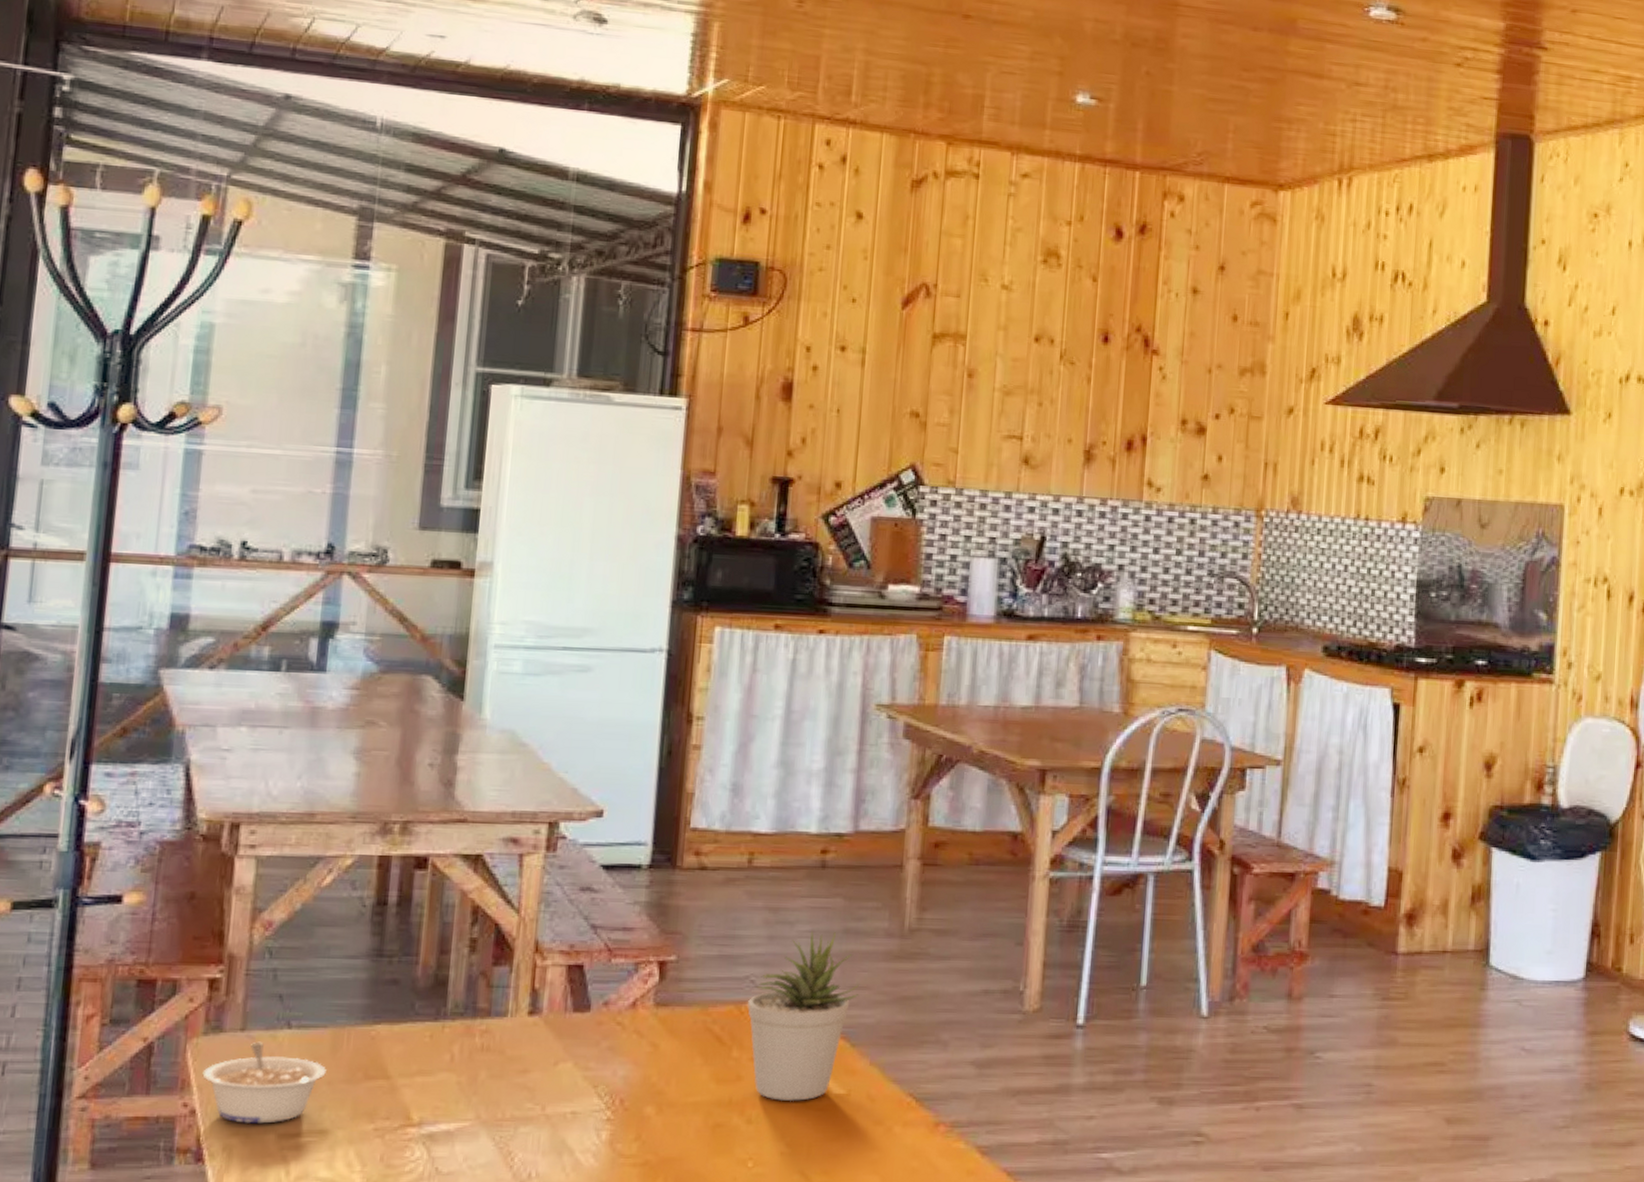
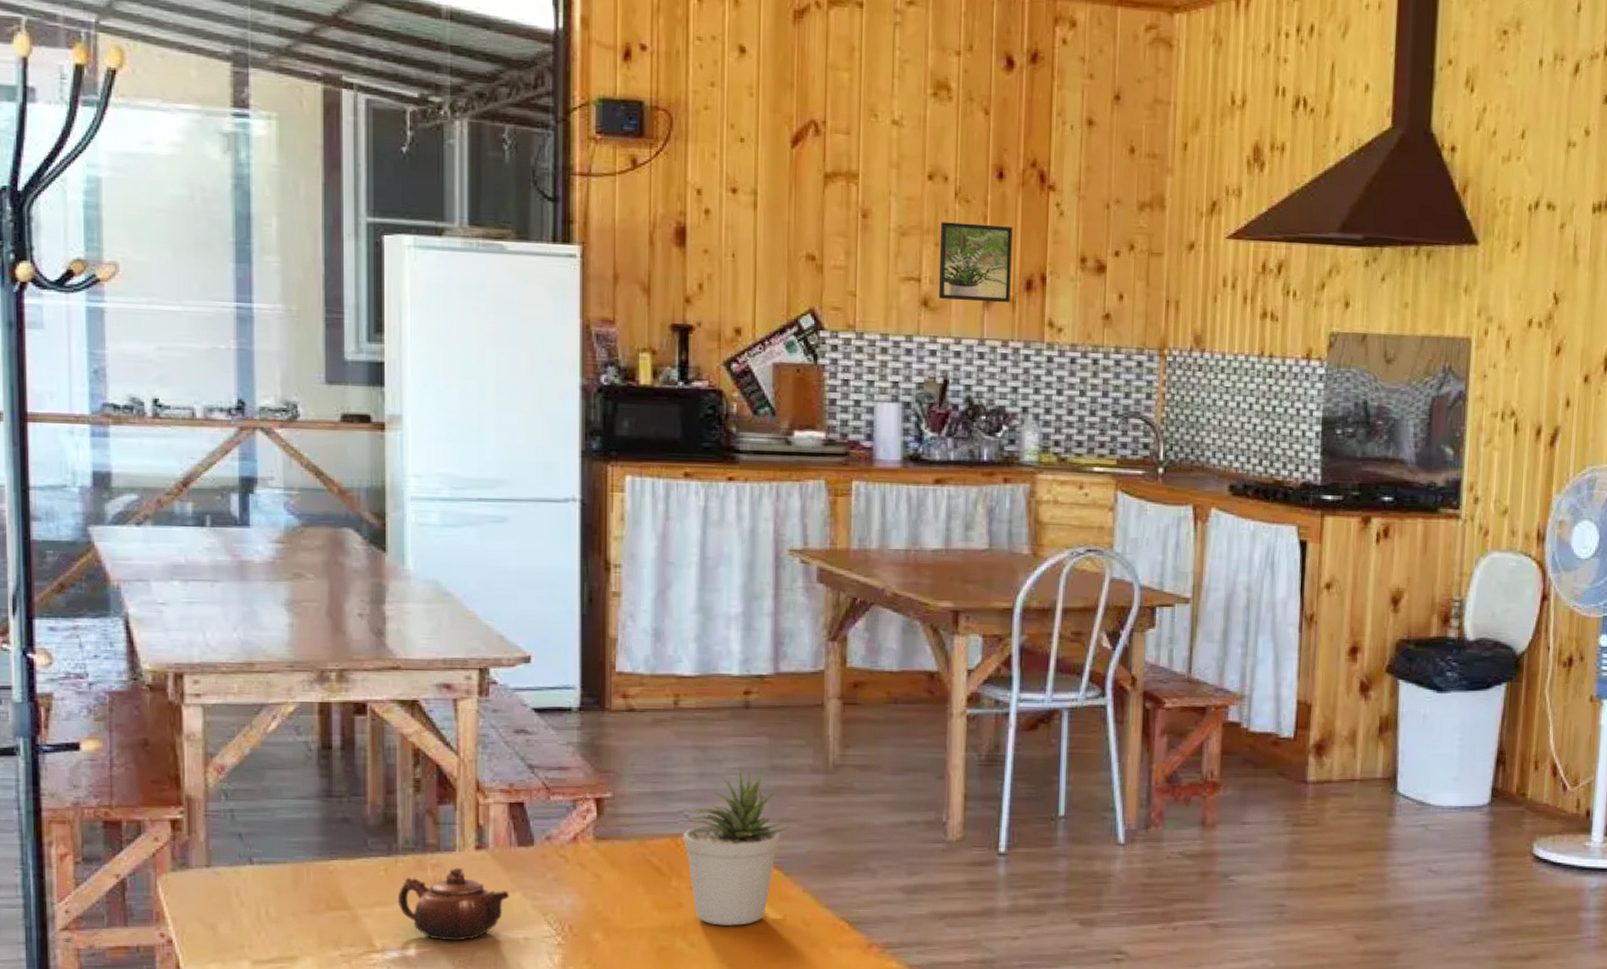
legume: present [202,1043,326,1124] -> none [175,878,290,951]
teapot: none [440,1034,560,1115] -> present [397,867,509,941]
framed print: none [1039,382,1115,463] -> present [938,222,1012,303]

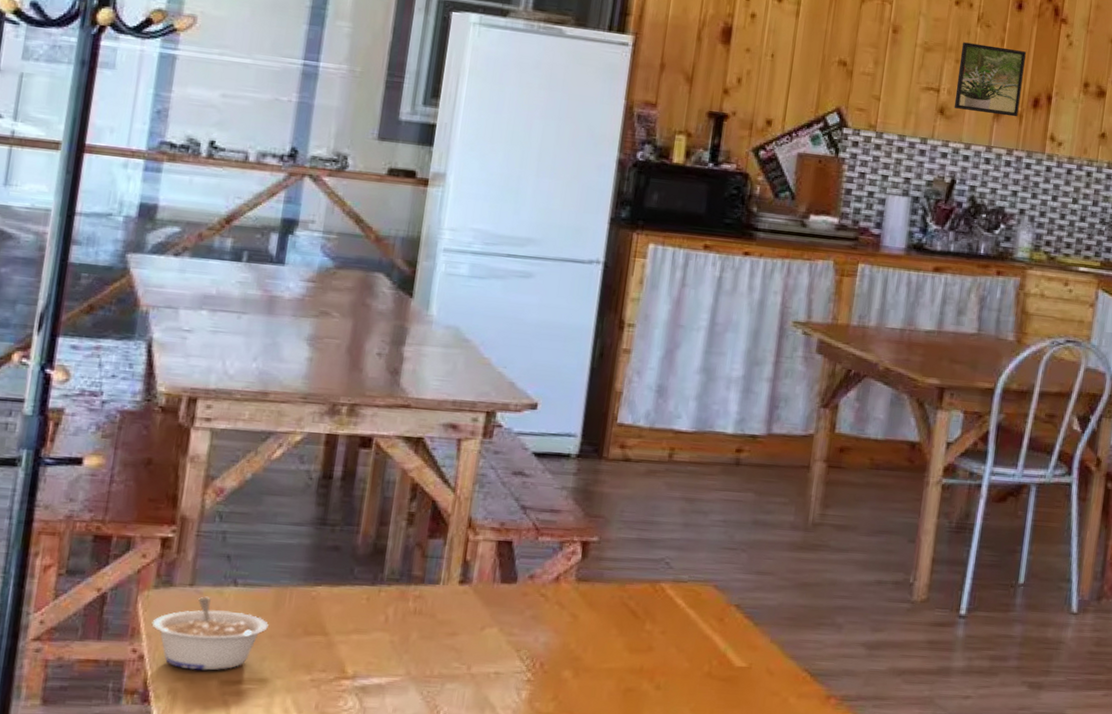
legume: none [175,878,290,951] -> present [151,597,268,671]
teapot: present [397,867,509,941] -> none [375,600,486,672]
potted plant: present [683,768,789,927] -> none [661,521,764,672]

